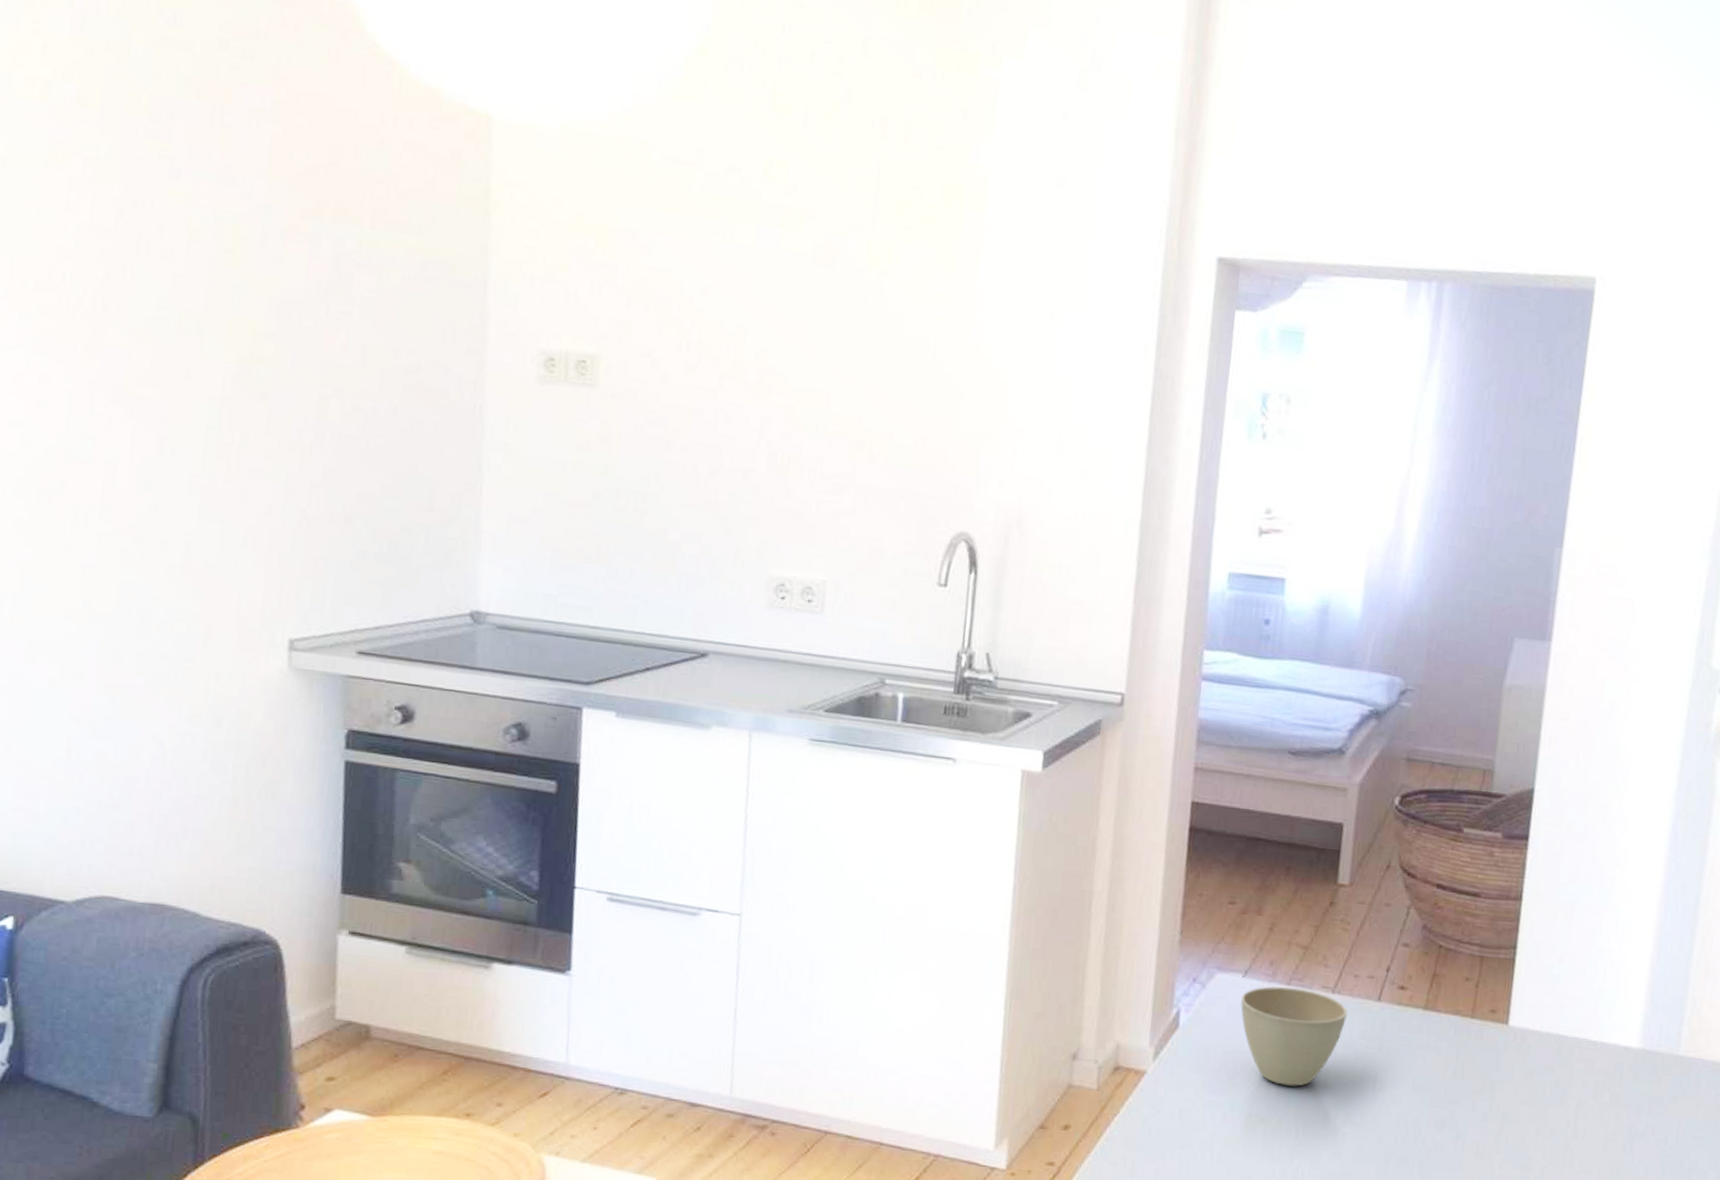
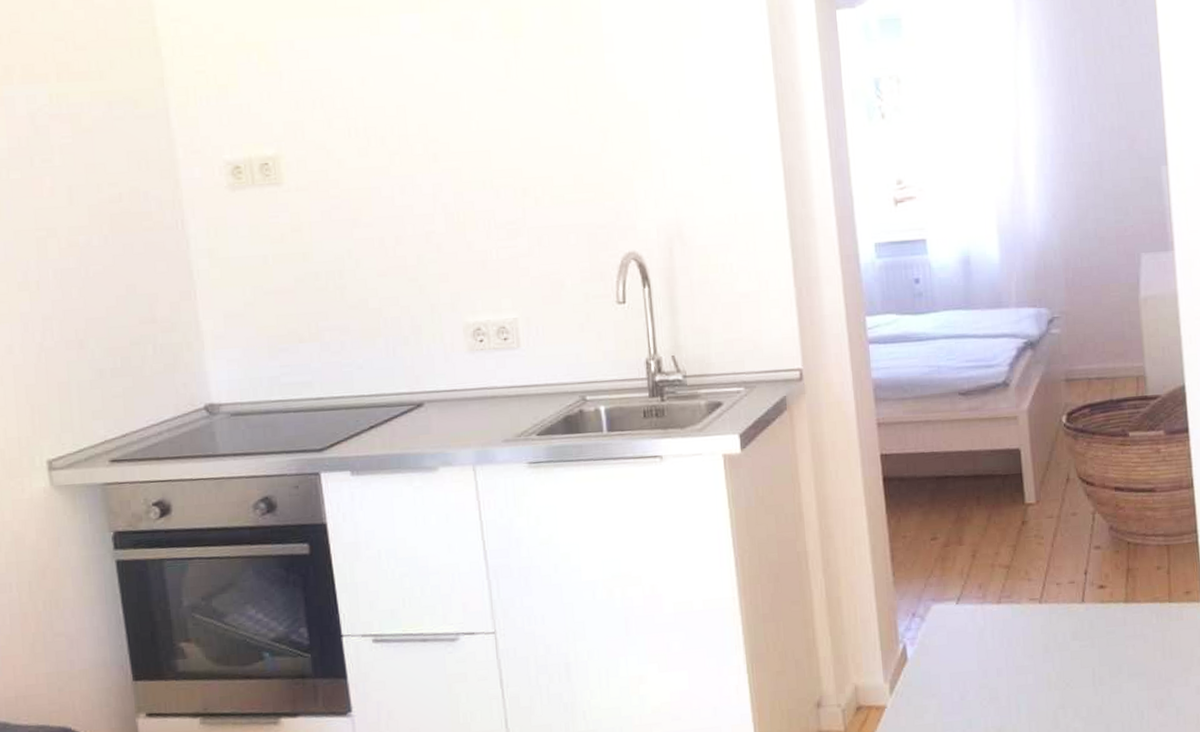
cup: present [1240,985,1347,1086] -> none [959,604,1057,696]

